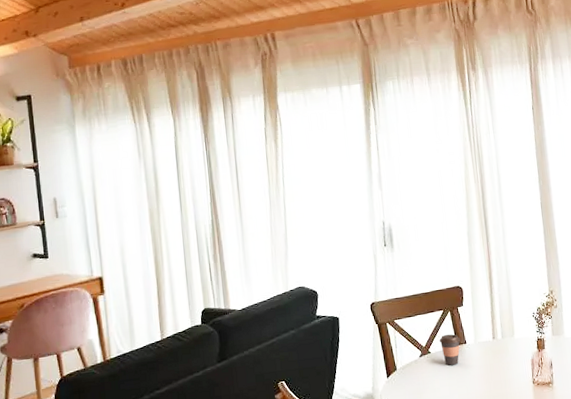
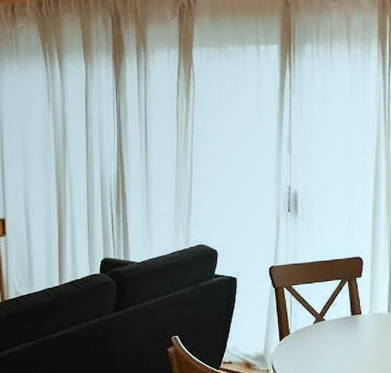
coffee cup: present [439,334,461,366] -> none [334,304,356,334]

